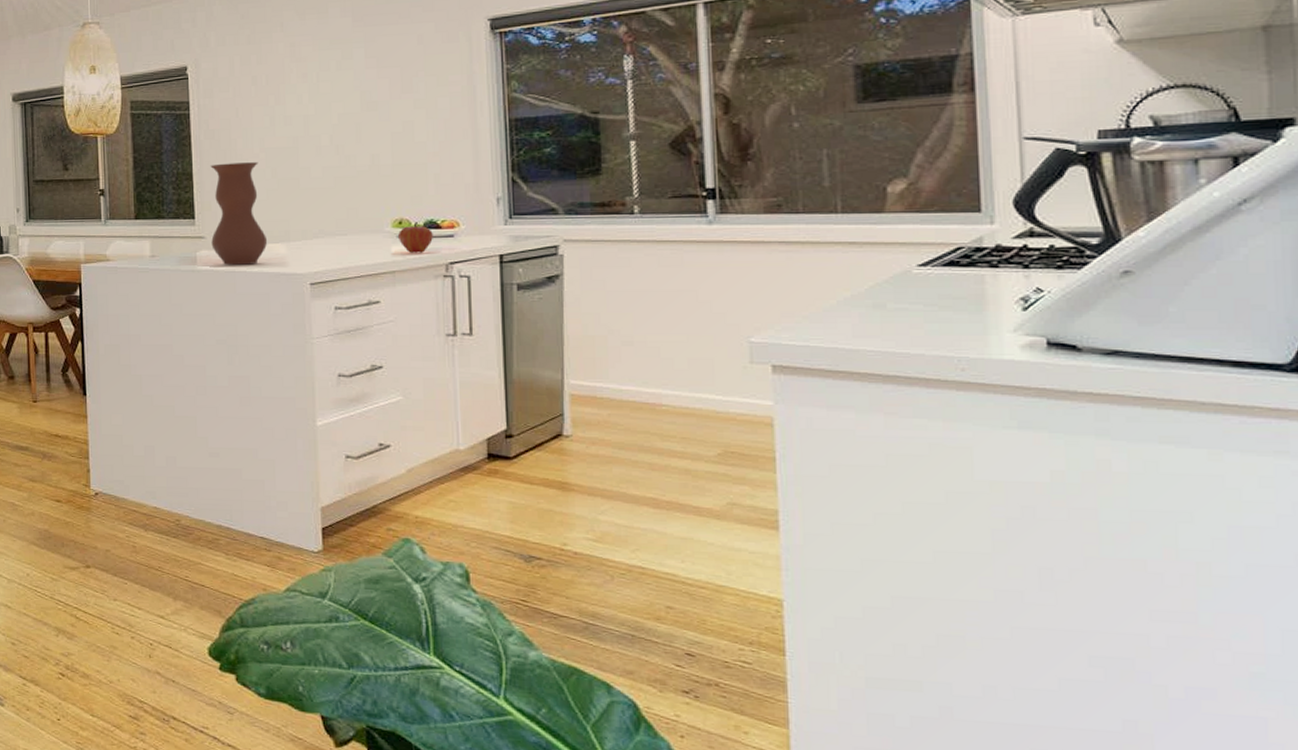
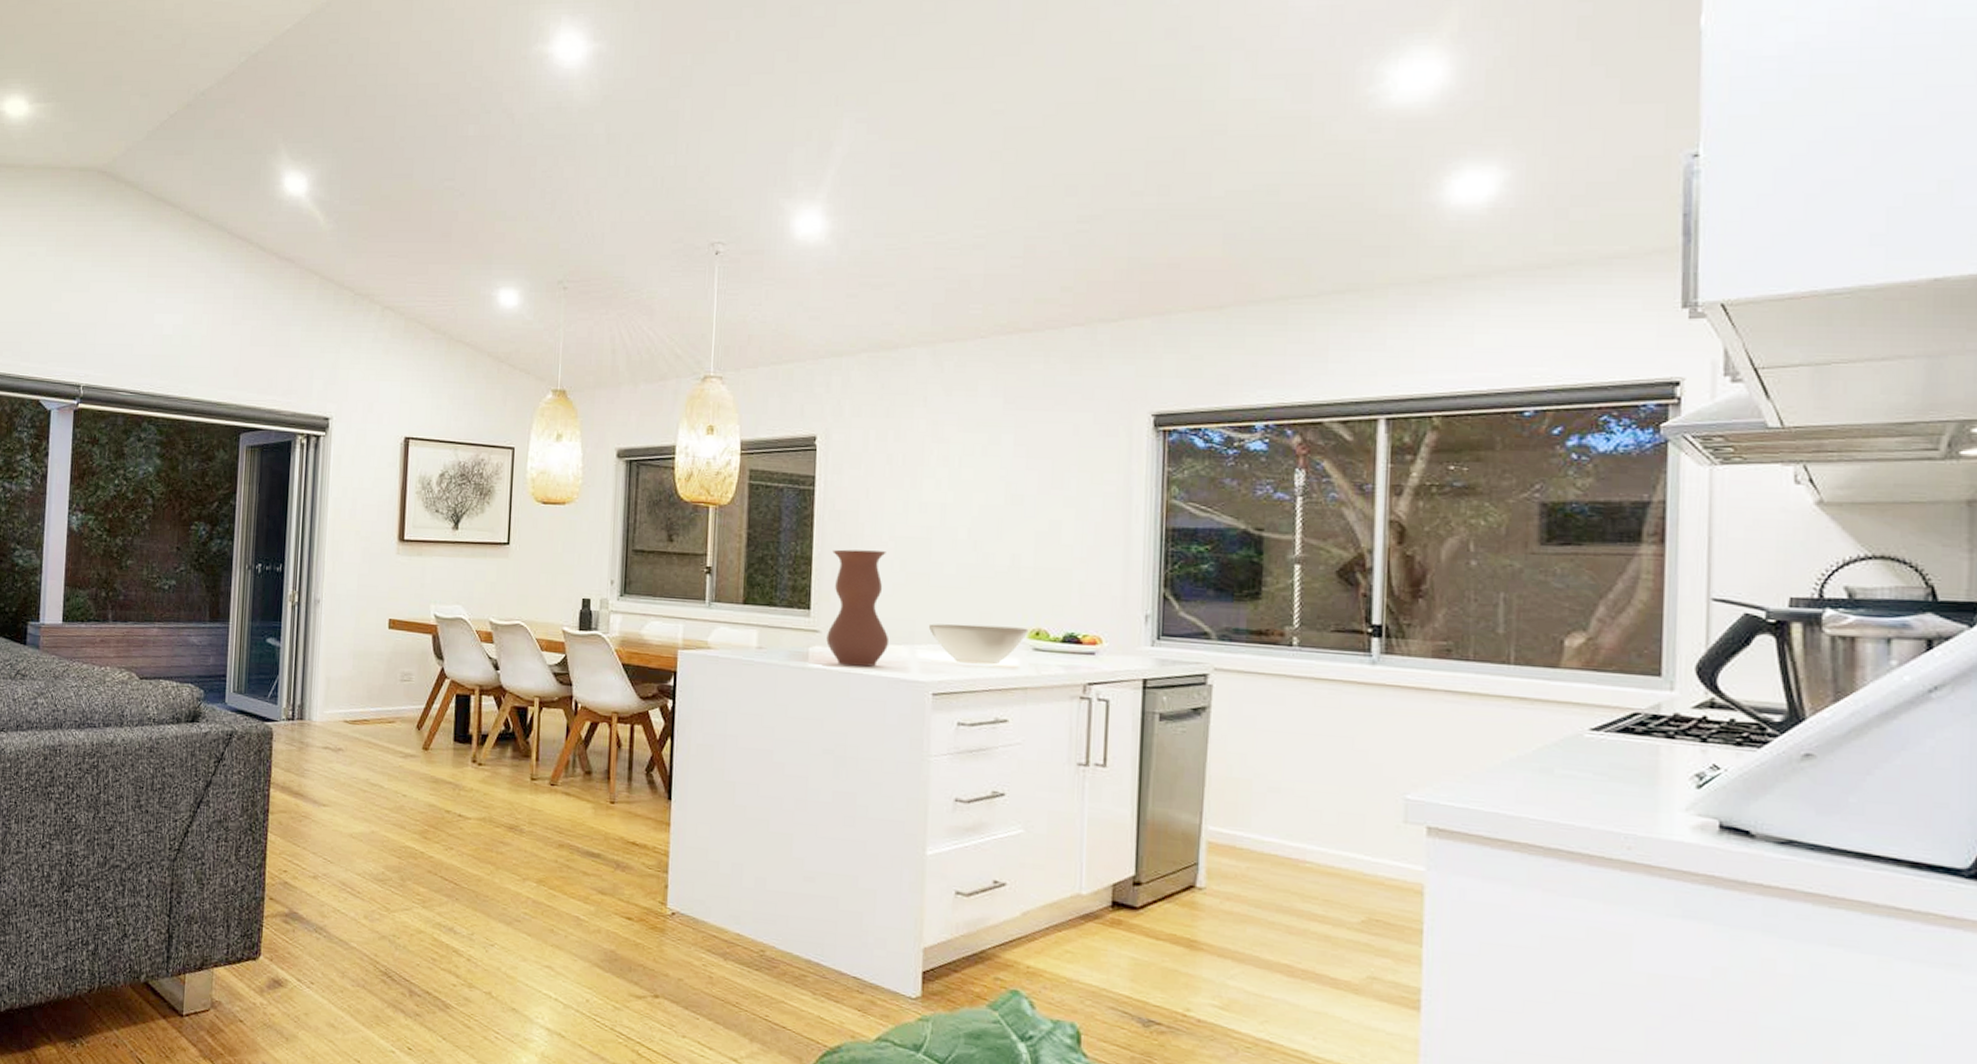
bowl: none [301,219,392,254] -> present [928,623,1029,665]
fruit: present [398,222,433,254] -> none [1034,634,1072,671]

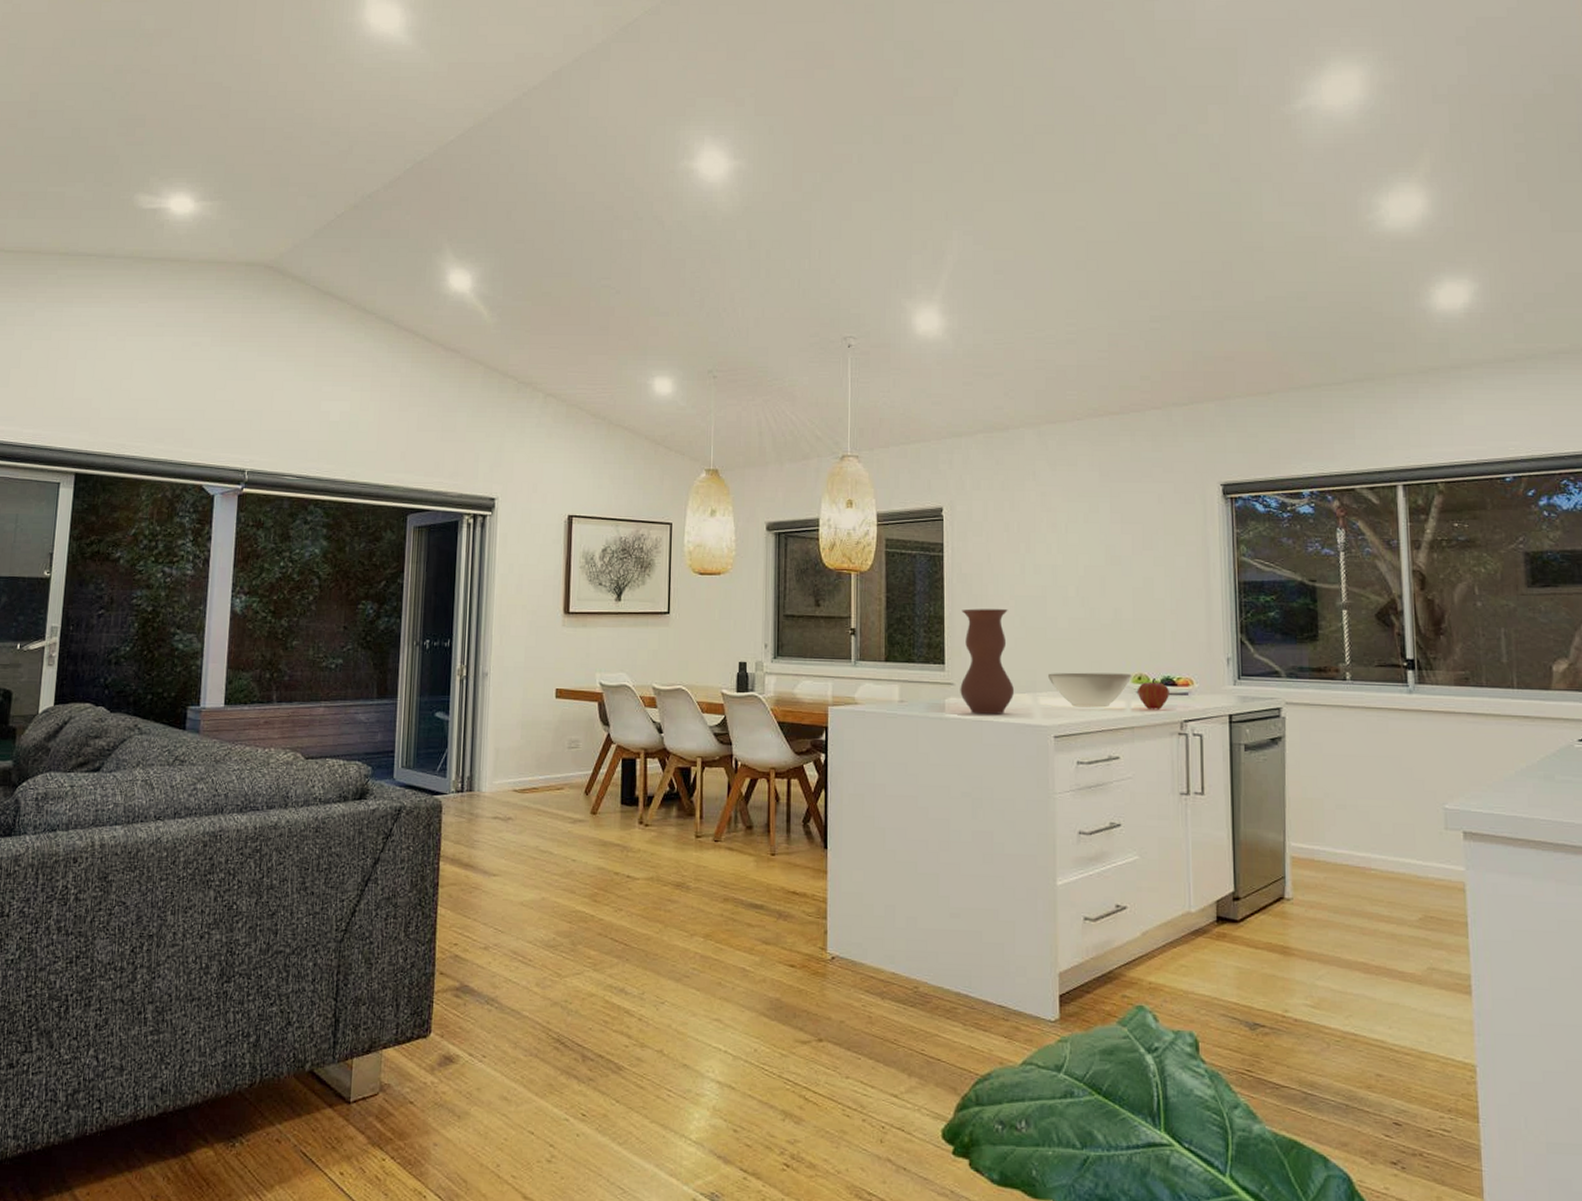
fruit: none [1034,634,1072,671] -> present [1138,678,1169,711]

